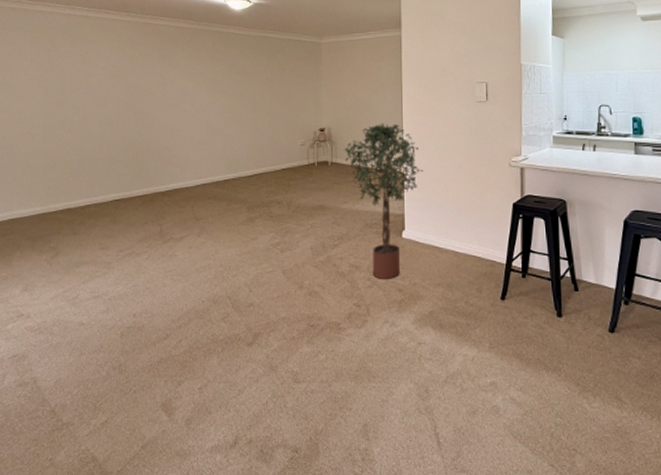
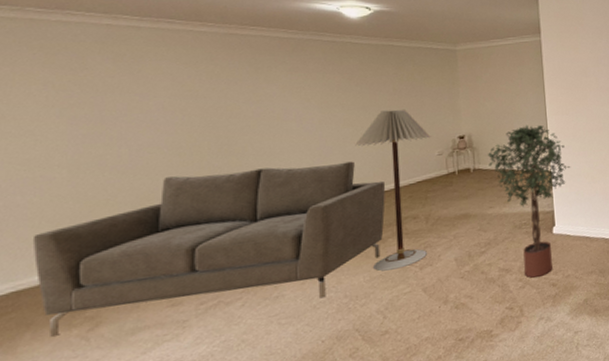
sofa: none [22,142,256,264] -> present [32,161,386,337]
floor lamp: none [234,98,296,248] -> present [355,109,431,271]

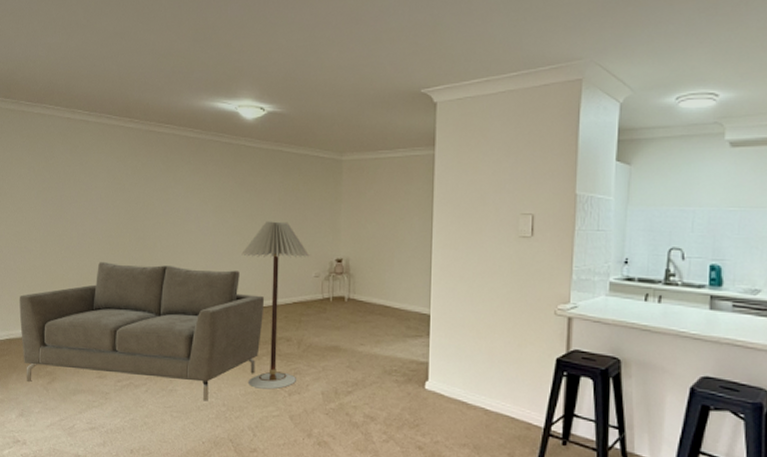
potted tree: present [488,125,571,278] -> none [364,256,454,435]

